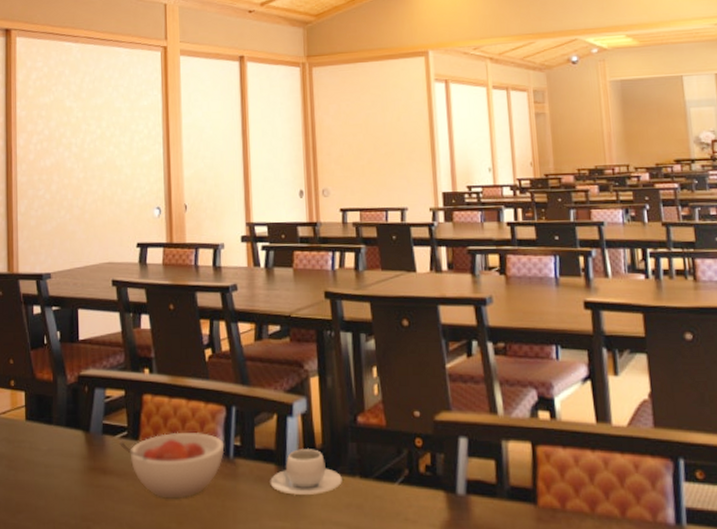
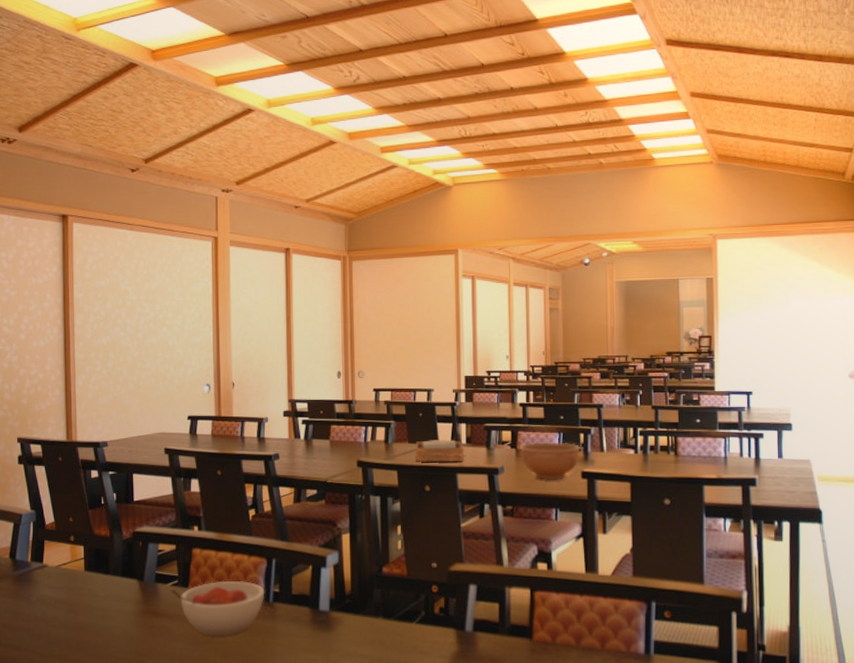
teacup: present [270,449,342,495] -> none [304,594,368,633]
napkin holder: none [389,265,446,293] -> present [415,439,464,463]
soup bowl: none [509,267,581,312] -> present [519,442,580,480]

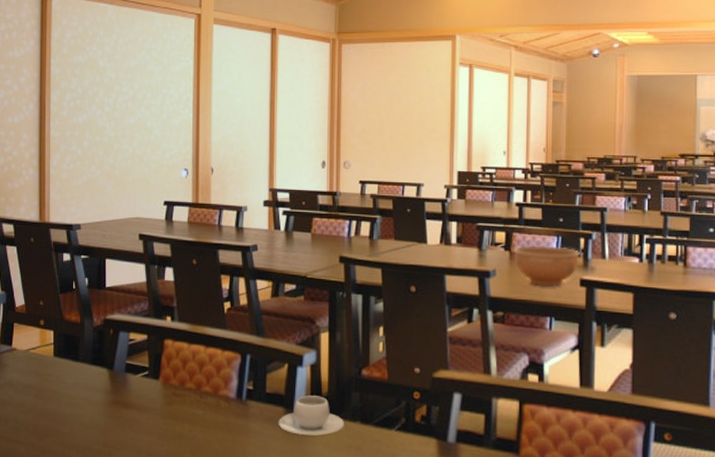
soup bowl: present [171,580,265,637] -> none [141,374,238,432]
teacup: none [304,594,368,633] -> present [278,395,344,436]
napkin holder: present [415,439,464,463] -> none [401,238,453,263]

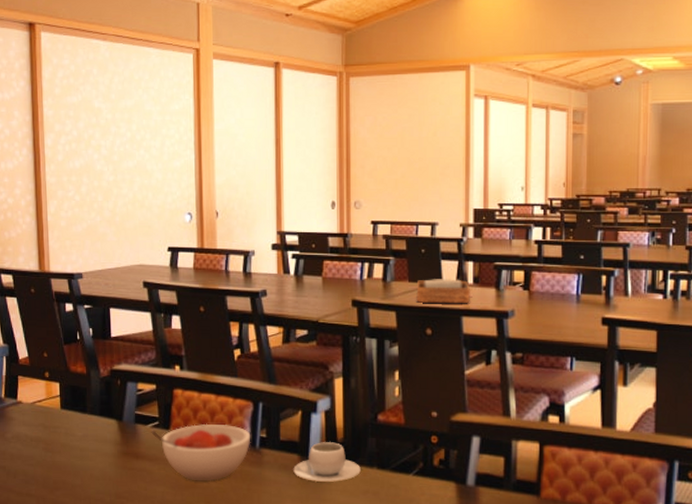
soup bowl: none [141,374,238,432] -> present [151,423,251,482]
napkin holder: none [401,238,453,263] -> present [416,279,470,304]
soup bowl: present [513,245,580,287] -> none [532,284,602,326]

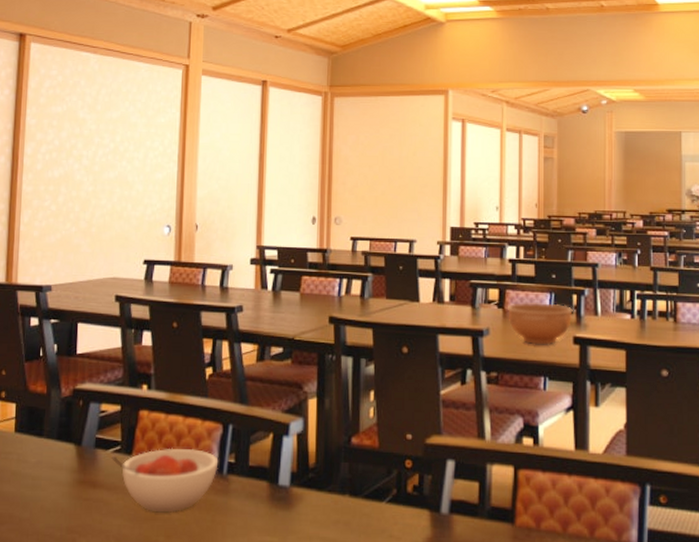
teacup: present [293,442,361,482] -> none [261,467,332,511]
napkin holder: present [416,279,470,304] -> none [393,296,446,322]
soup bowl: none [532,284,602,326] -> present [507,303,573,345]

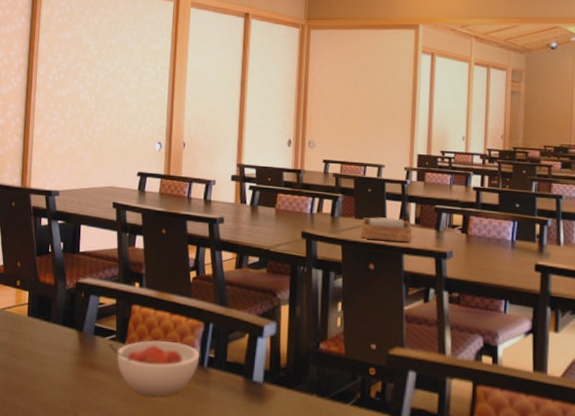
napkin holder: none [393,296,446,322] -> present [361,217,412,243]
soup bowl: present [507,303,573,345] -> none [470,228,535,271]

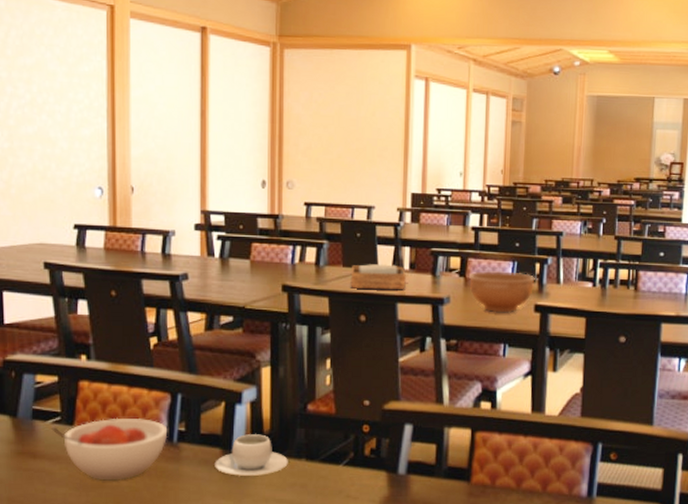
teacup: none [237,366,301,406] -> present [215,434,288,476]
soup bowl: none [470,228,535,271] -> present [468,271,535,313]

